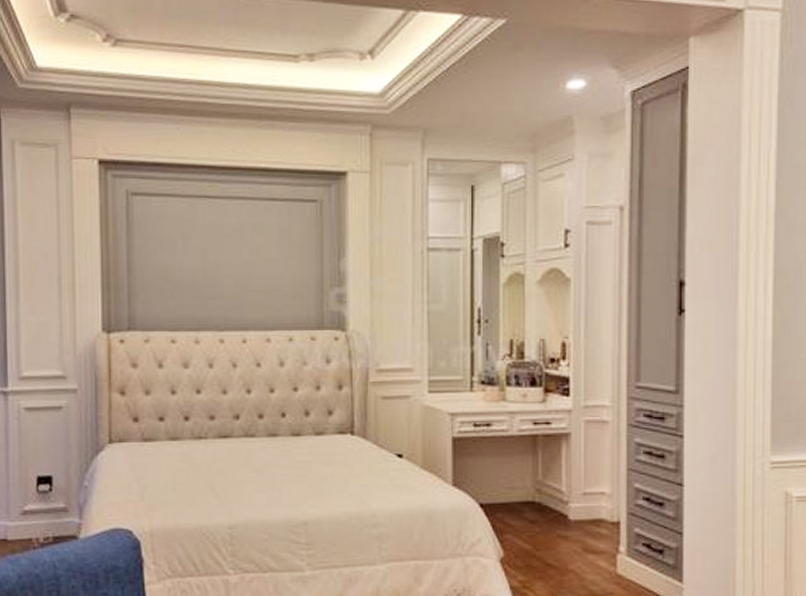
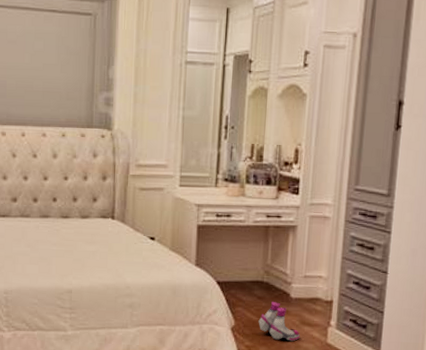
boots: none [532,526,583,574] -> present [258,302,300,342]

